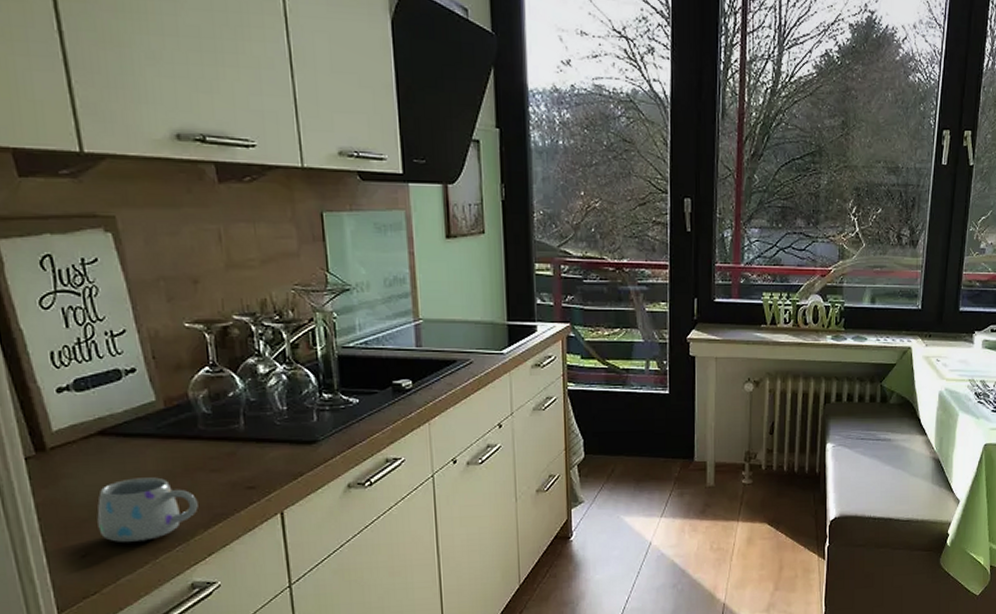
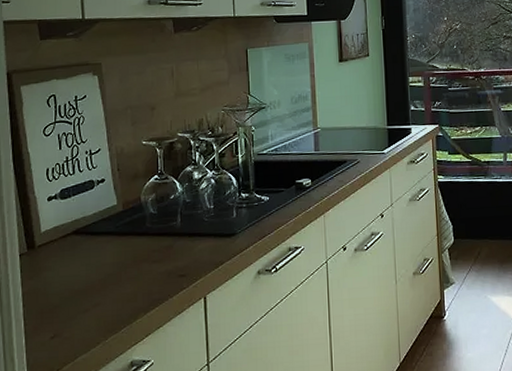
mug: present [97,477,198,543] -> none [66,268,141,326]

